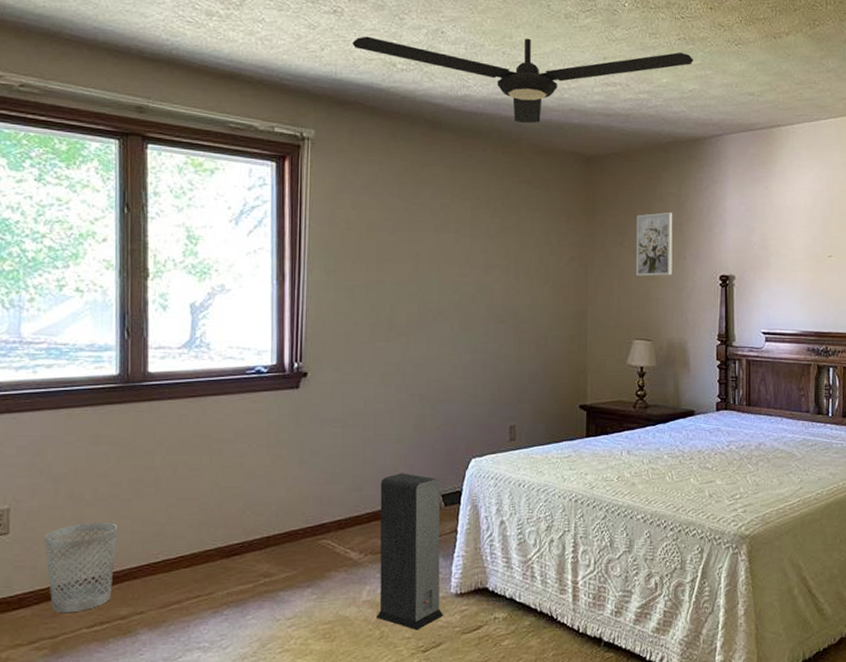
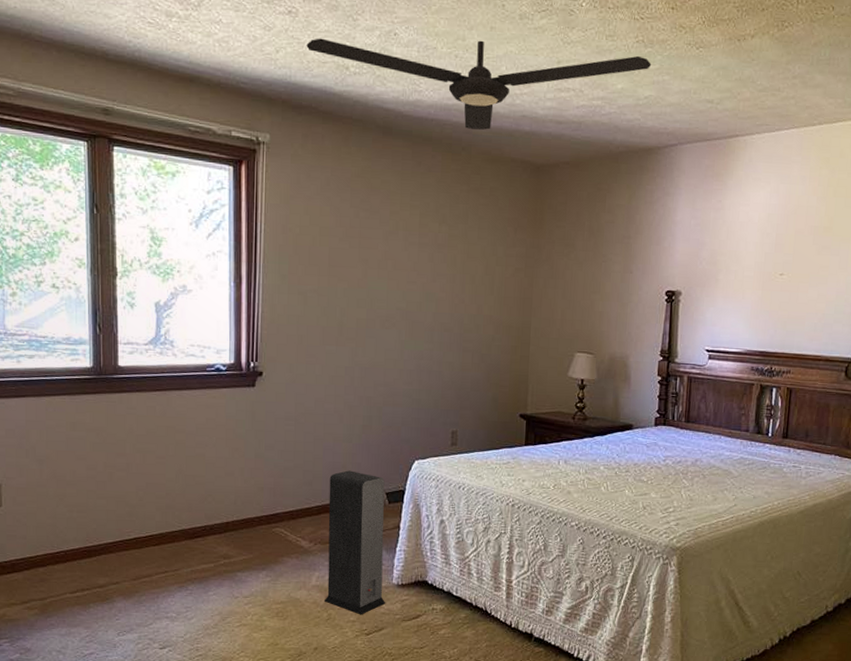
wastebasket: present [44,521,118,613] -> none [31,500,95,579]
wall art: present [635,212,673,277] -> none [580,224,621,290]

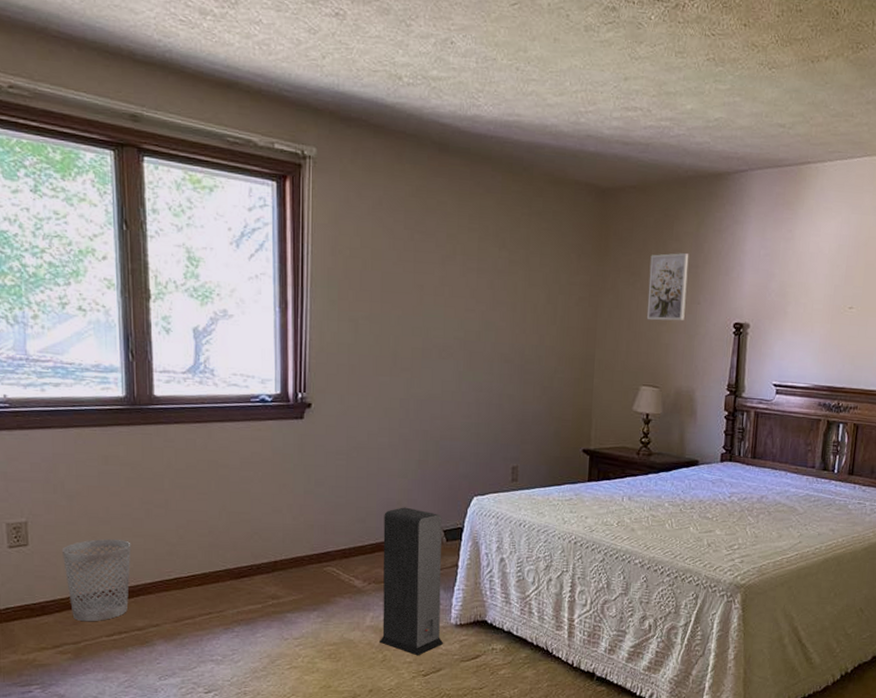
wastebasket: none [31,500,95,579] -> present [61,538,131,622]
ceiling fan: present [306,38,652,130] -> none [355,44,723,150]
wall art: none [580,224,621,290] -> present [646,253,689,321]

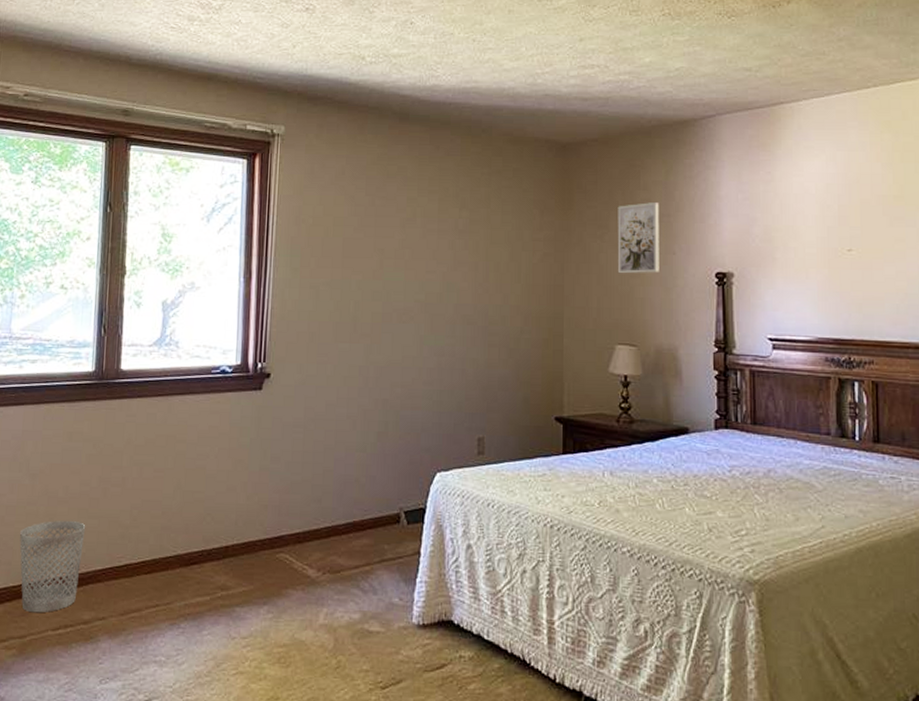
speaker: present [380,507,444,656] -> none [333,485,405,663]

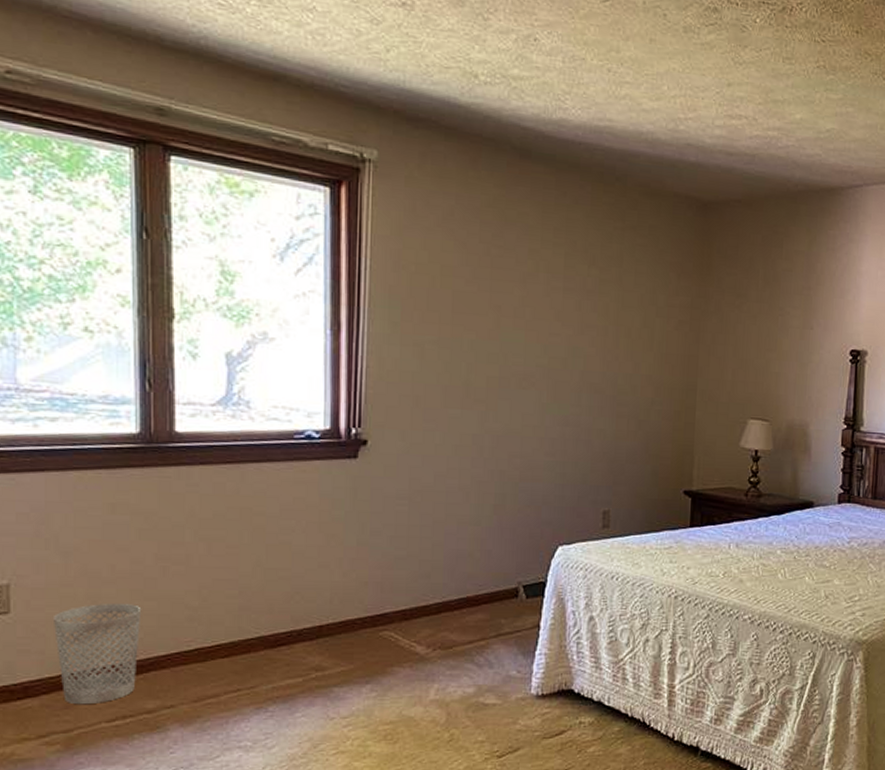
wall art: present [617,202,659,274] -> none [754,273,801,348]

